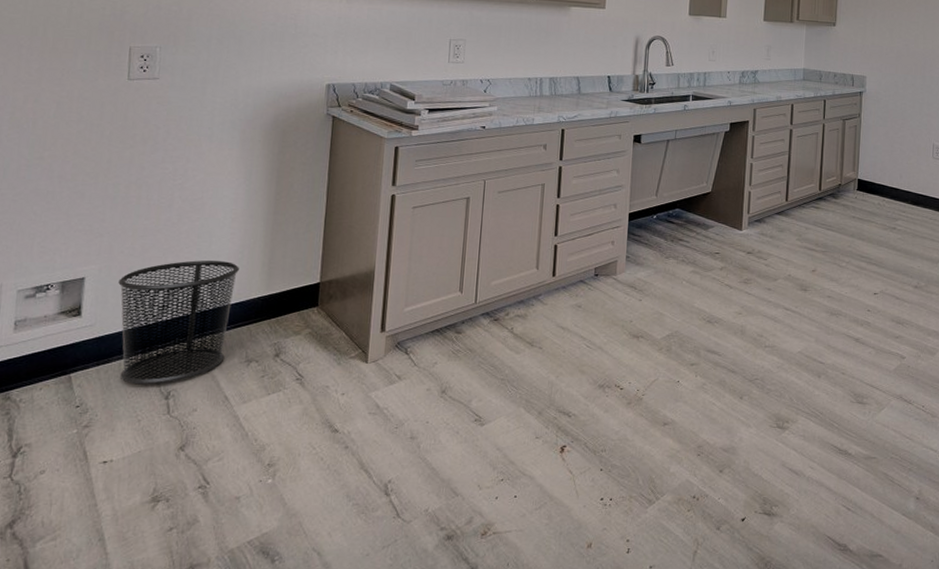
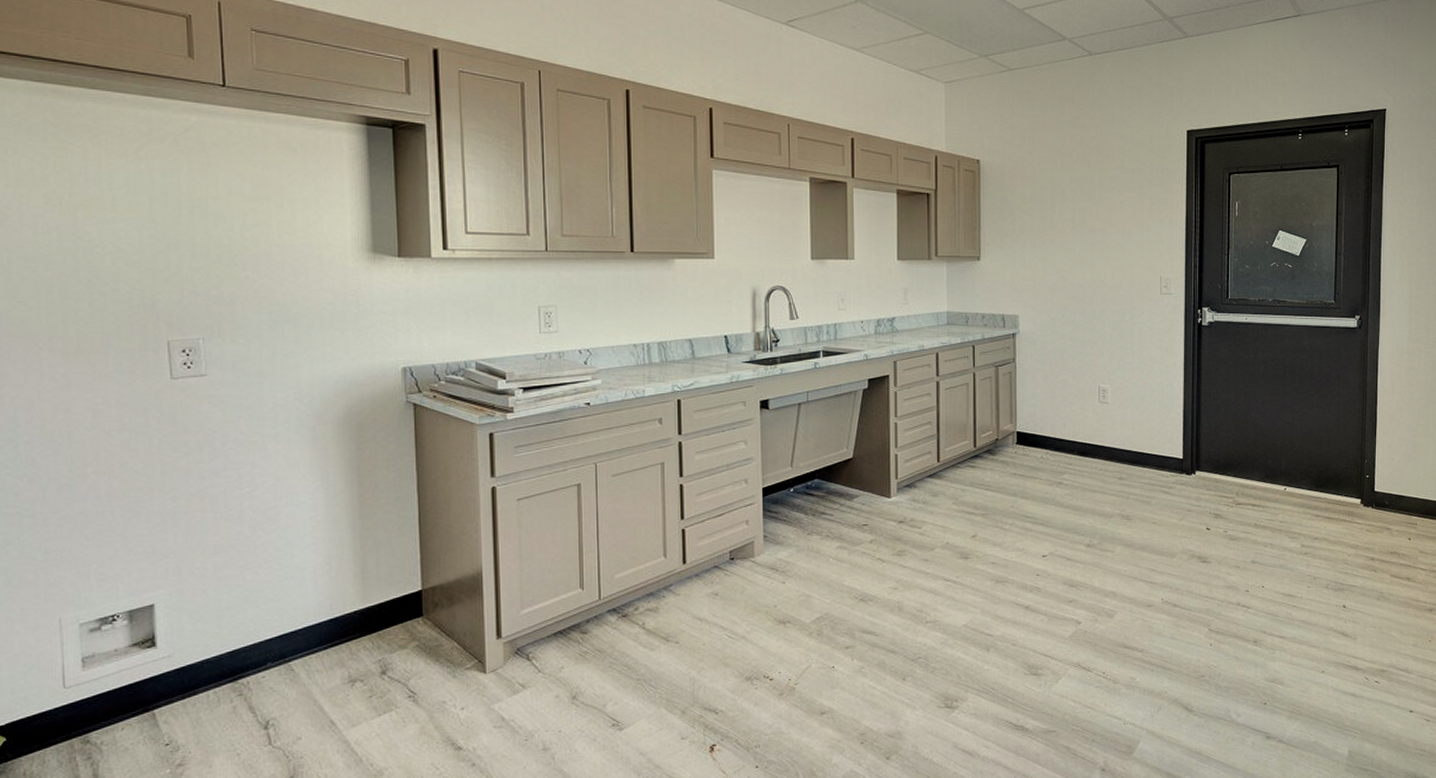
waste bin: present [118,260,239,385] -> none [193,574,328,716]

